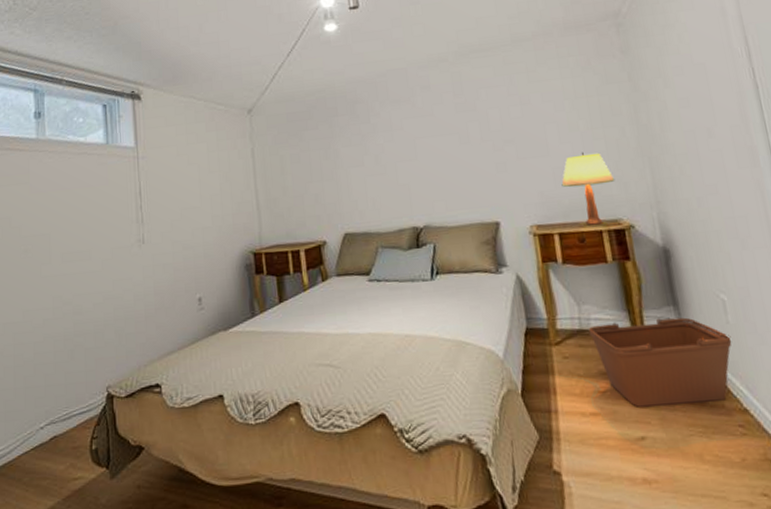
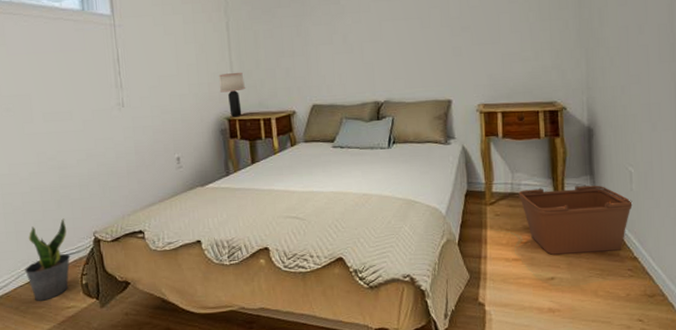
potted plant: none [31,371,81,471] -> present [25,218,71,301]
table lamp: none [243,200,273,251] -> present [218,72,246,118]
table lamp: present [561,151,615,226] -> none [508,41,555,106]

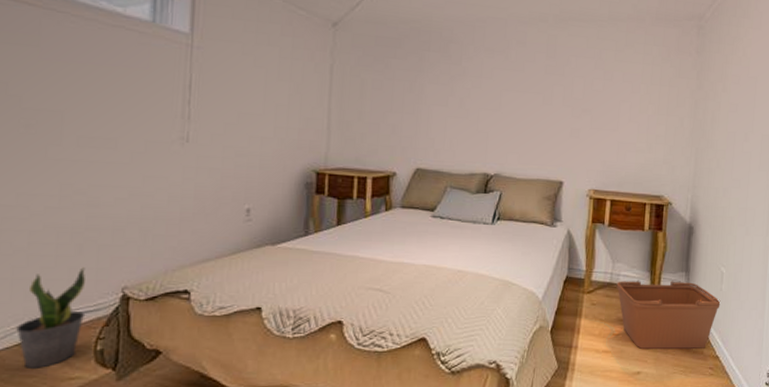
table lamp: present [218,72,246,118] -> none [311,120,343,171]

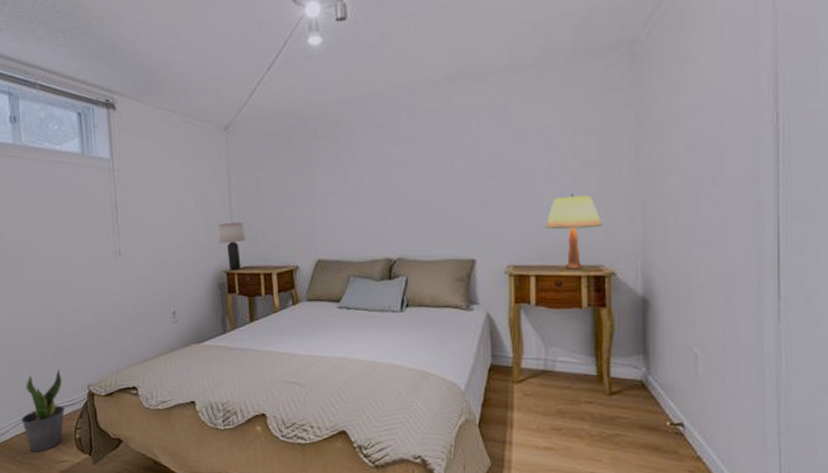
table lamp: none [311,120,343,171] -> present [217,221,246,271]
bicycle basket: present [616,280,721,349] -> none [553,366,697,447]
table lamp: none [622,133,666,198] -> present [545,193,603,270]

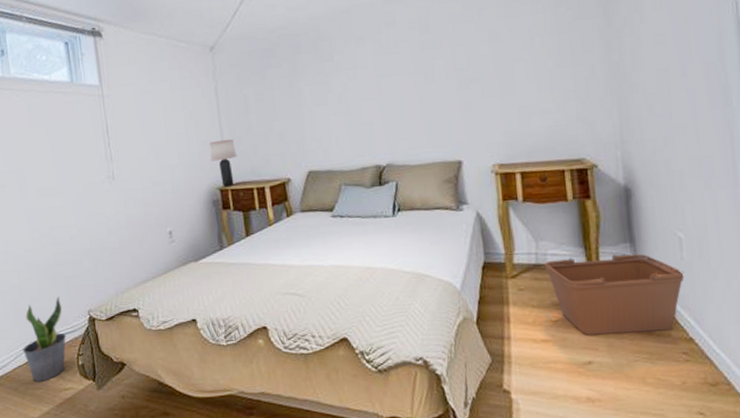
table lamp: present [545,193,603,270] -> none [526,90,581,165]
bicycle basket: none [553,366,697,447] -> present [544,254,685,335]

